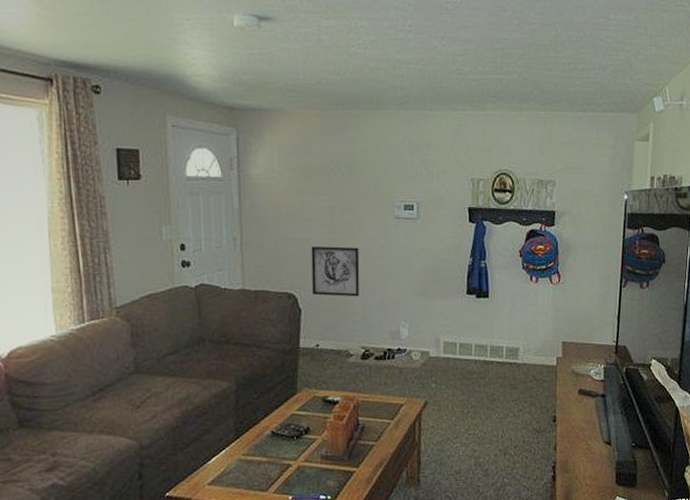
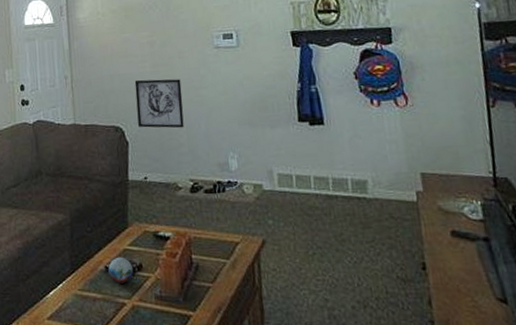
decorative orb: none [275,421,300,447] -> present [108,256,133,283]

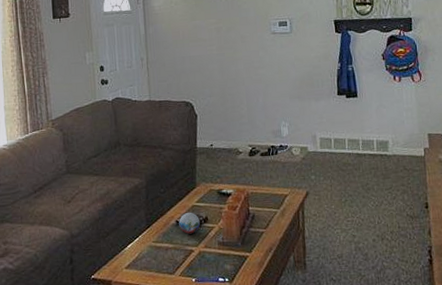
wall art: present [134,79,184,128] -> none [203,60,245,103]

